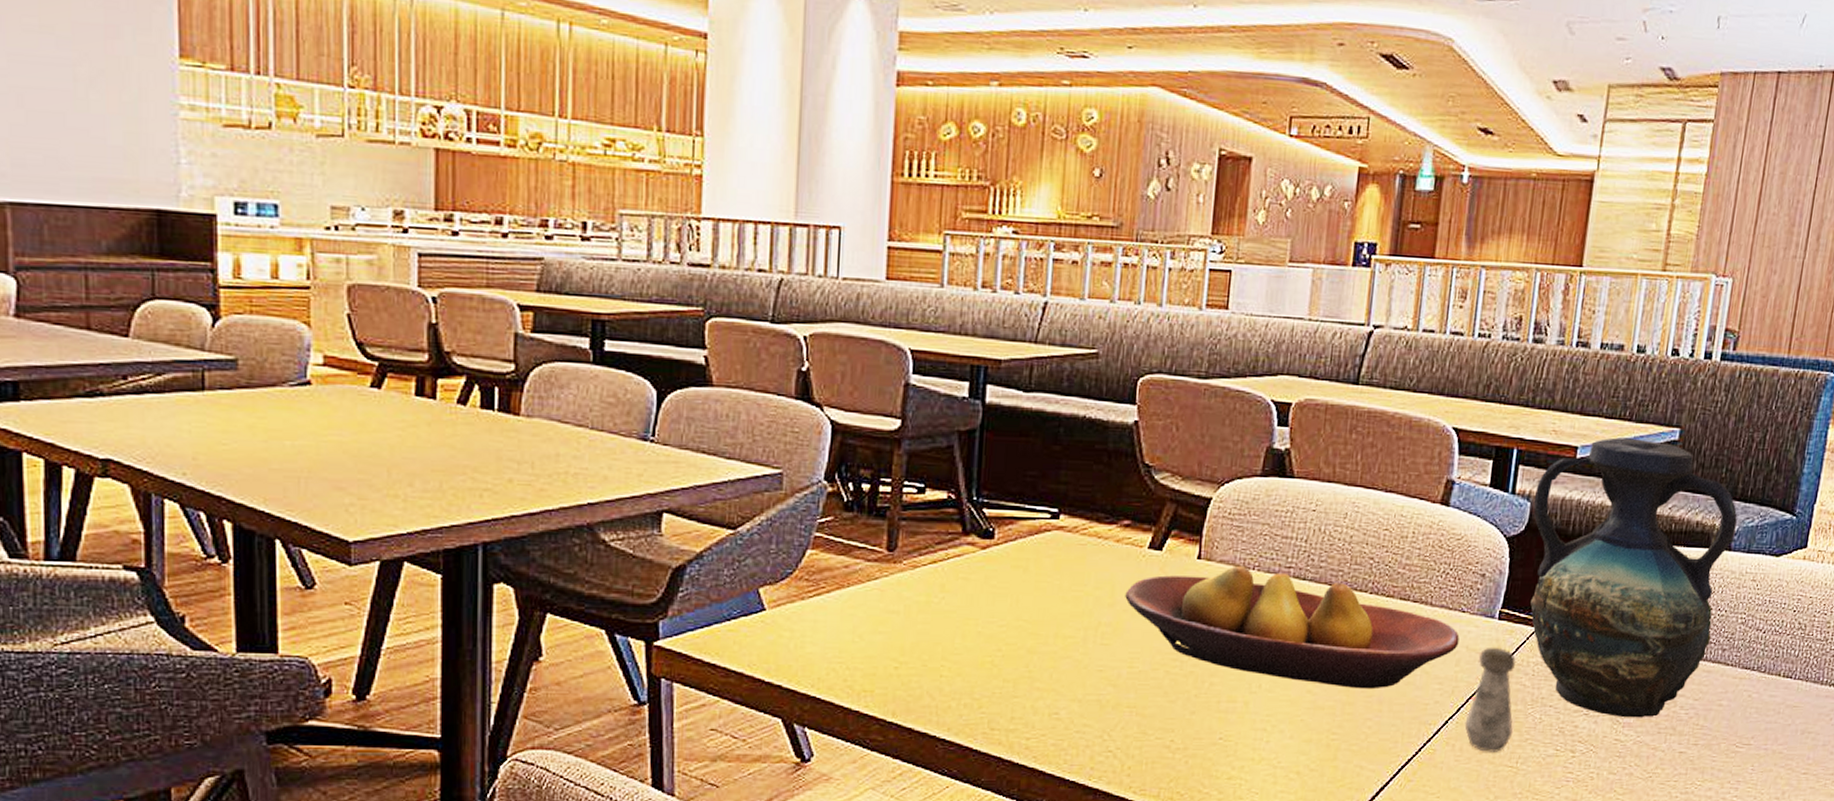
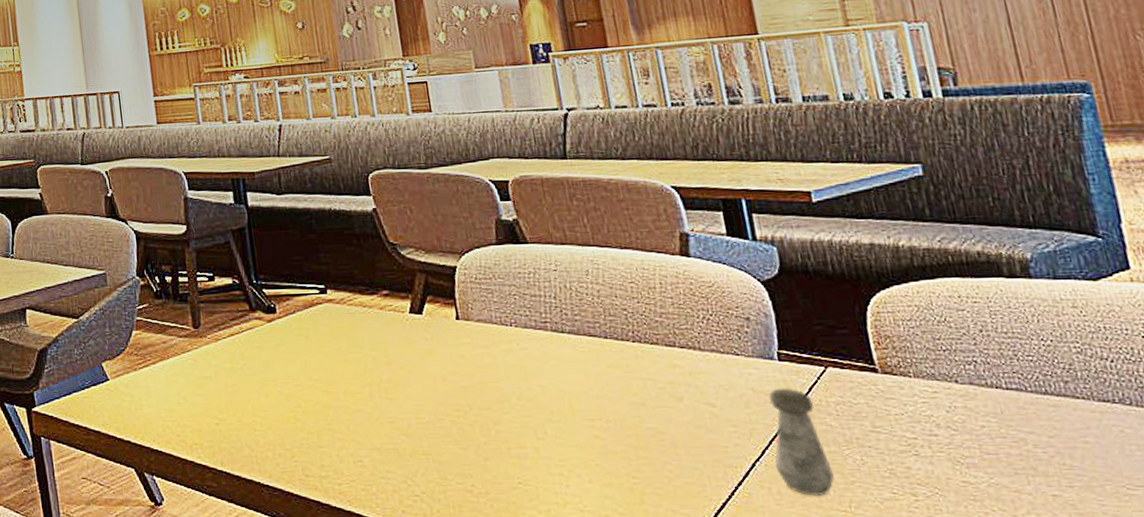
fruit bowl: present [1125,565,1460,690] -> none [398,323,743,434]
vase: present [1530,437,1737,718] -> none [777,178,1045,458]

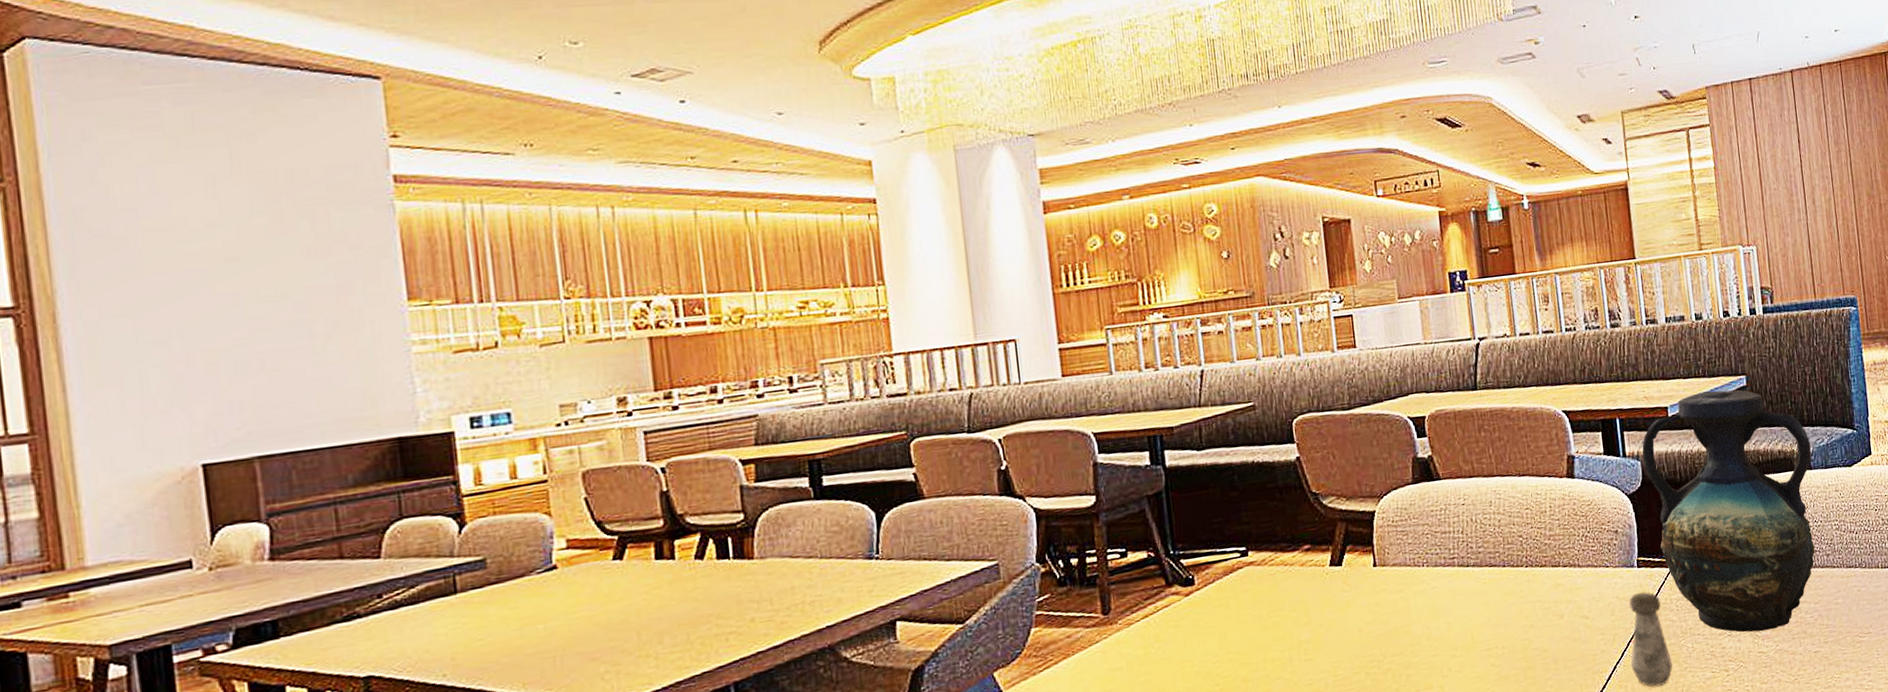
vase: none [777,178,1045,458] -> present [1642,390,1815,633]

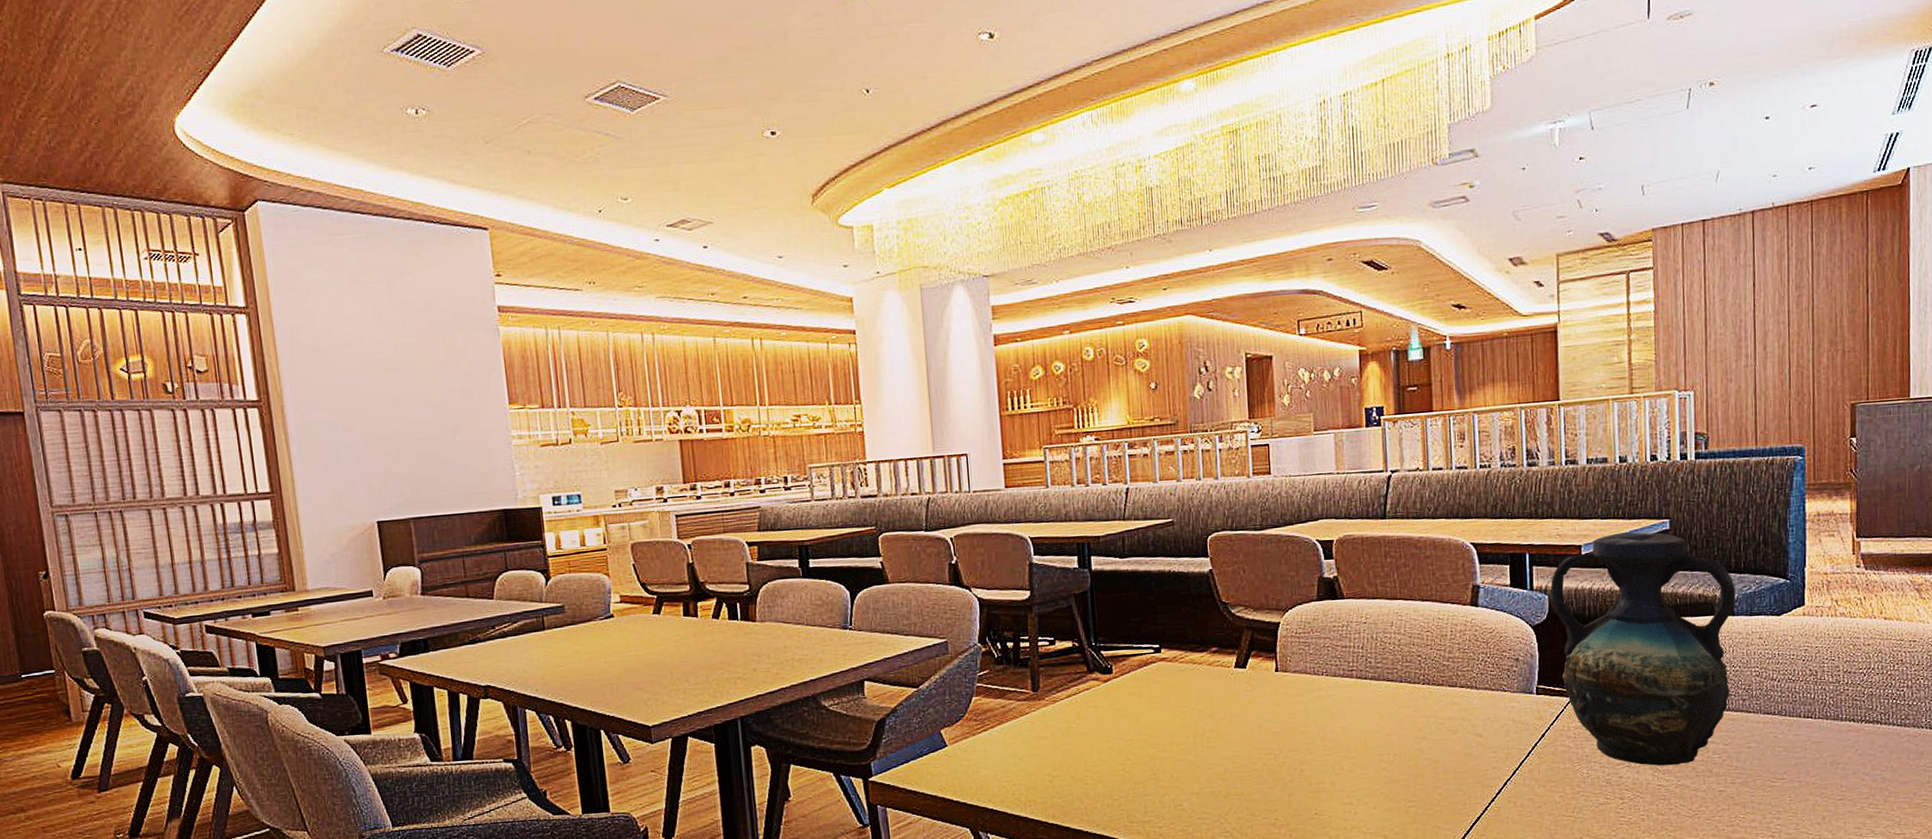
salt shaker: present [1629,592,1673,687] -> none [1522,718,1565,806]

